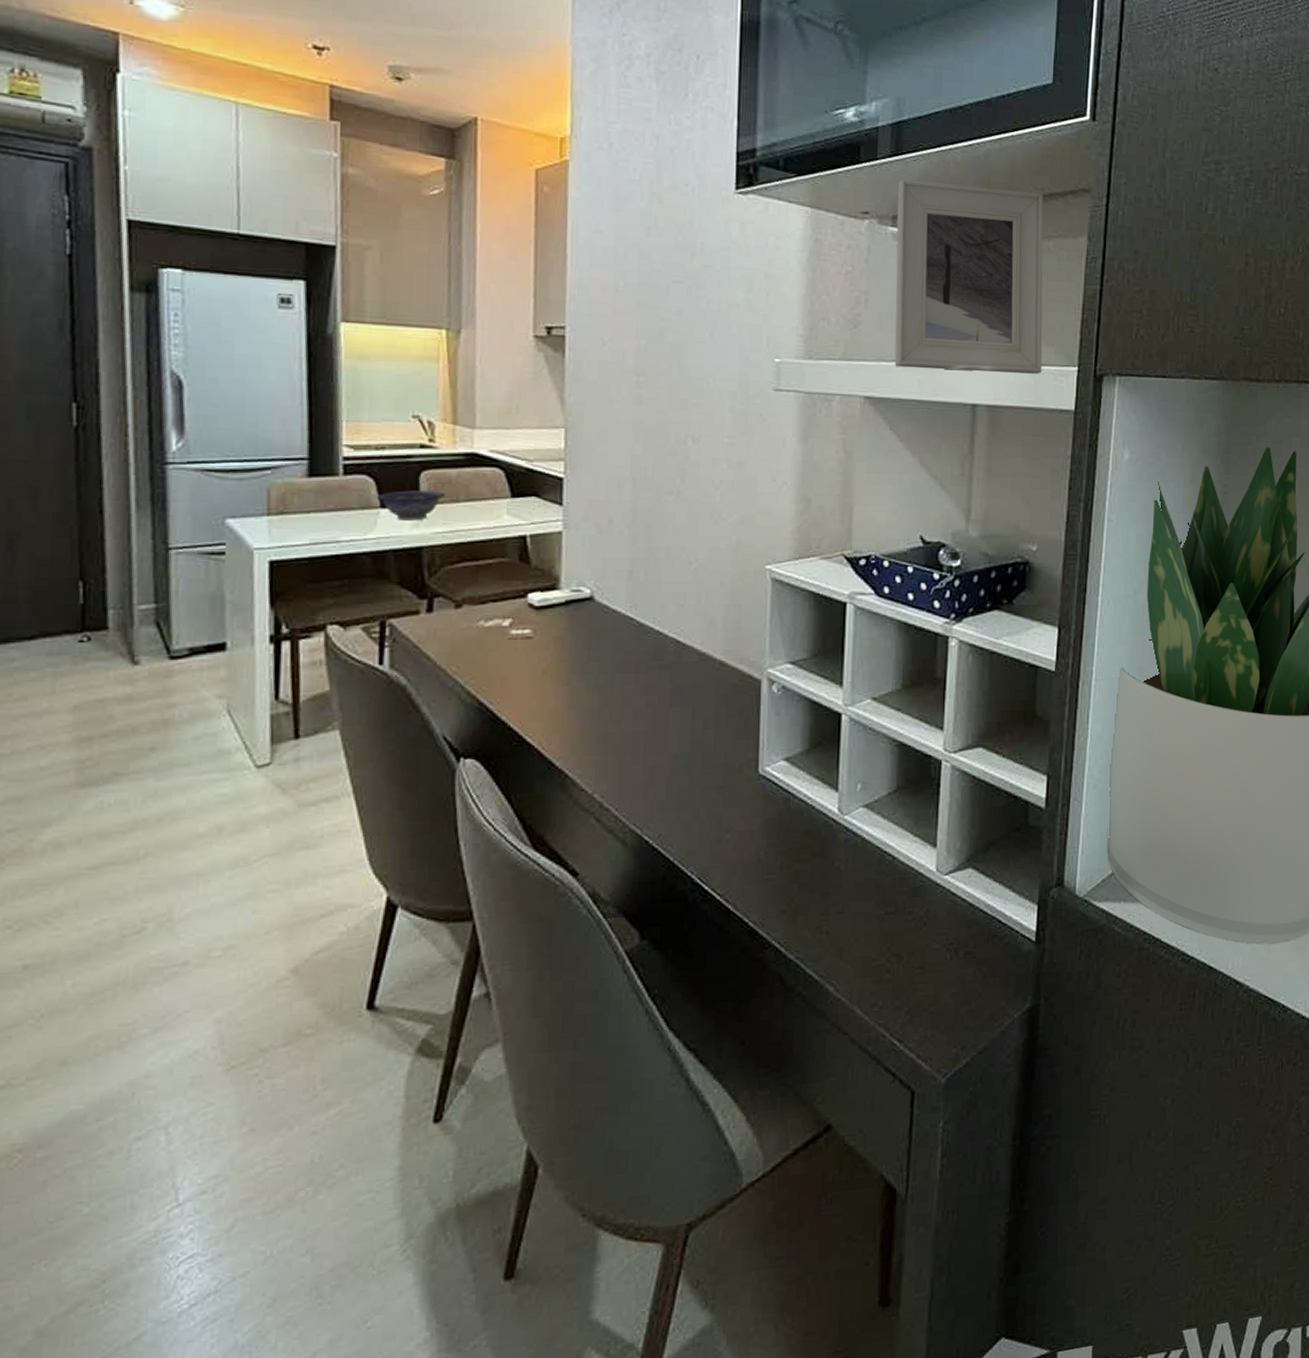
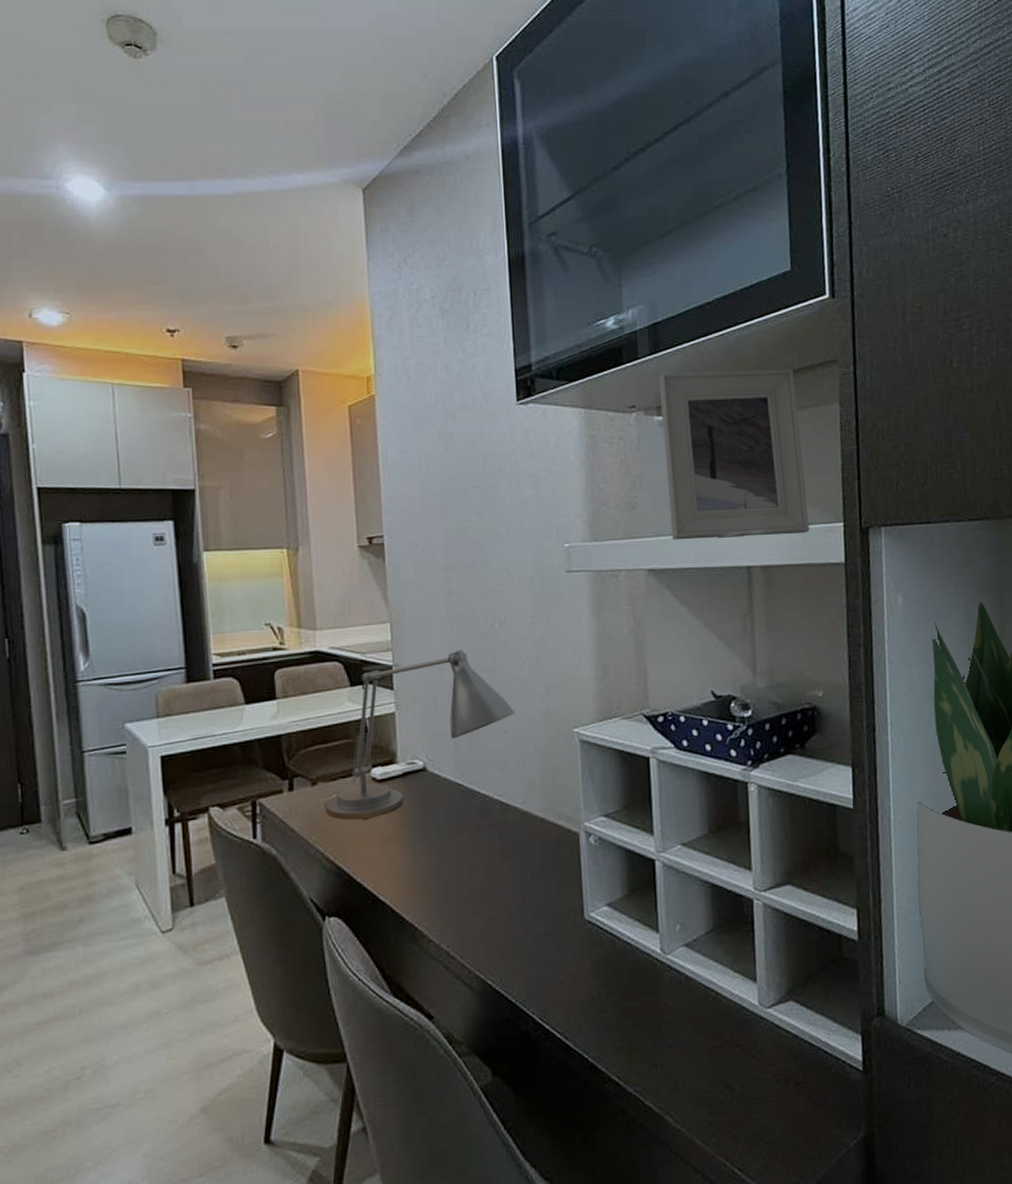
decorative bowl: present [376,490,445,521] -> none [241,686,296,714]
desk lamp: none [470,466,702,650] -> present [325,649,516,820]

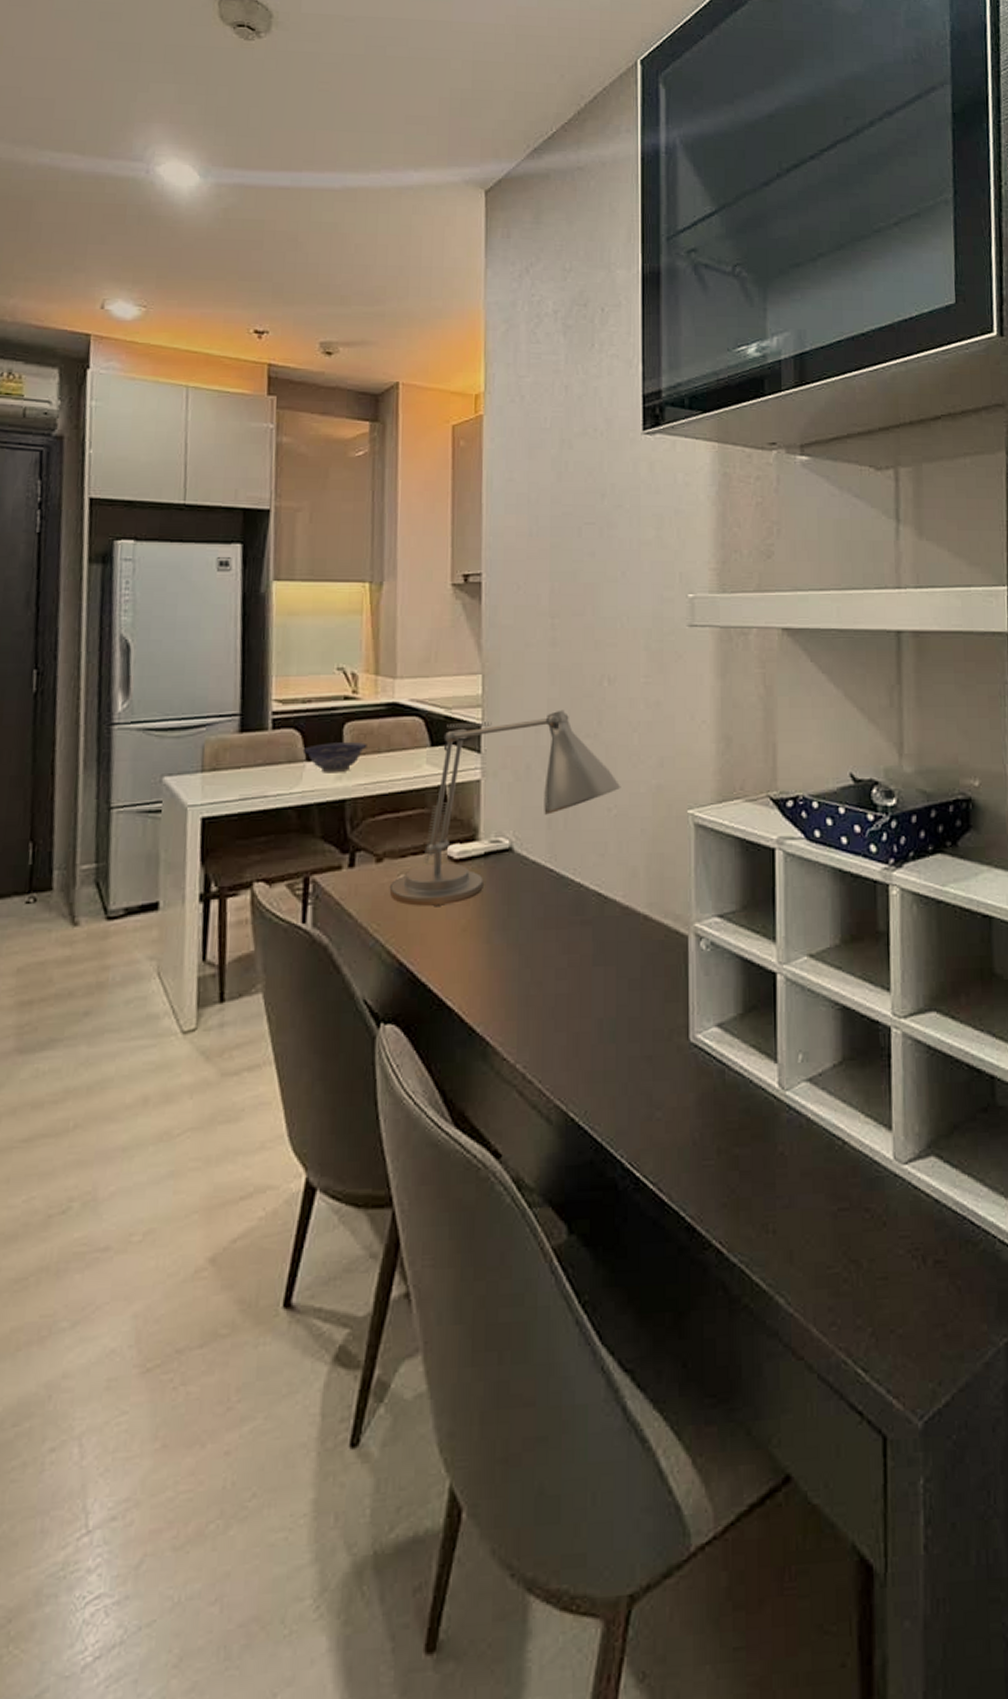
decorative bowl: none [241,686,296,714] -> present [302,742,367,773]
picture frame: present [659,369,809,540] -> none [804,408,969,597]

